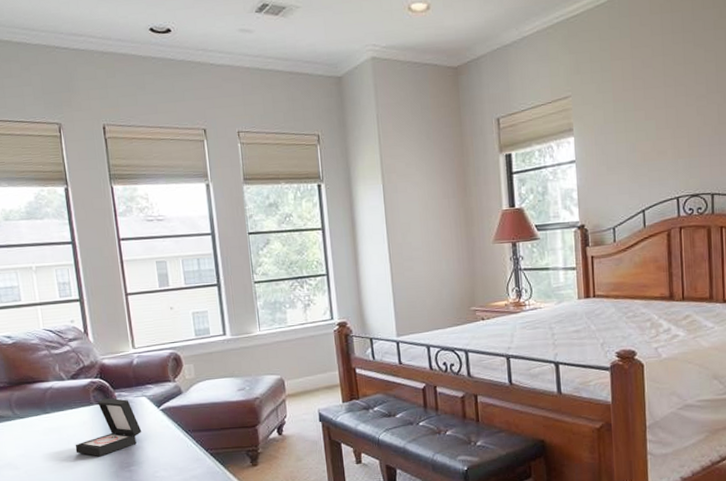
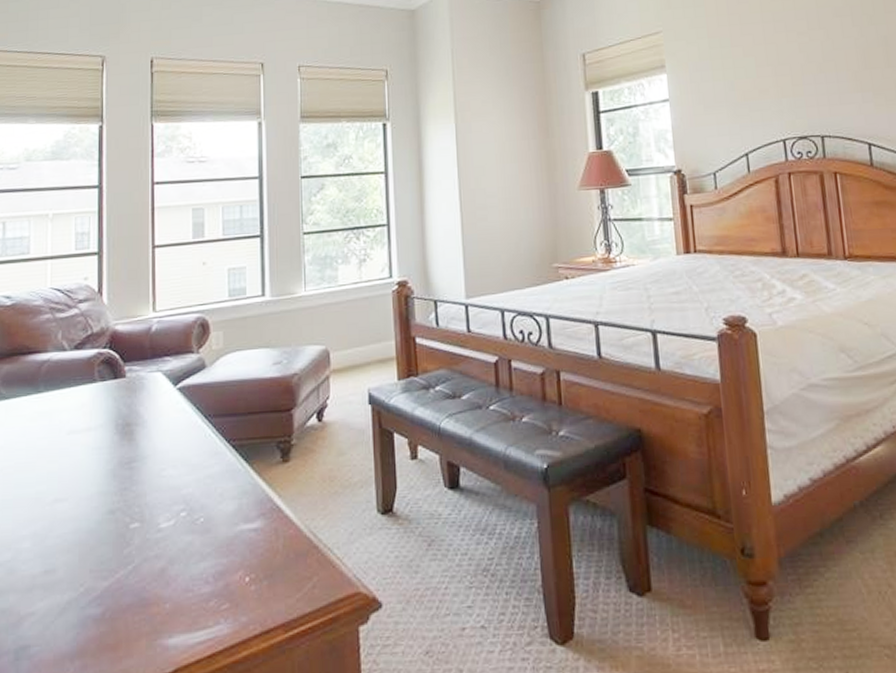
jewelry box: present [75,398,142,456] -> none [67,373,152,449]

